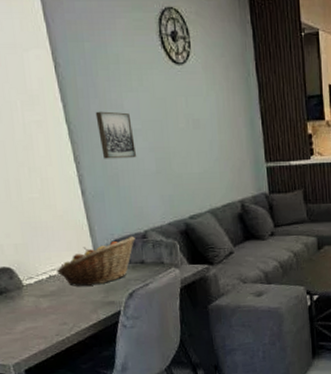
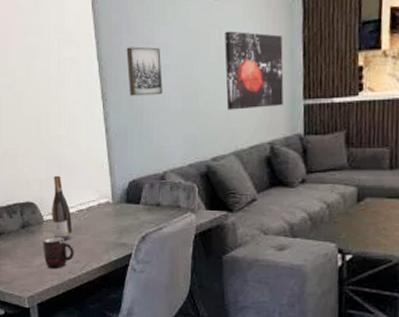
mug: none [24,300,61,334] -> present [43,236,74,269]
wine bottle: none [30,238,58,305] -> present [52,175,73,241]
fruit basket: present [57,235,135,287] -> none [75,176,153,227]
wall art: none [190,99,249,172] -> present [224,31,284,110]

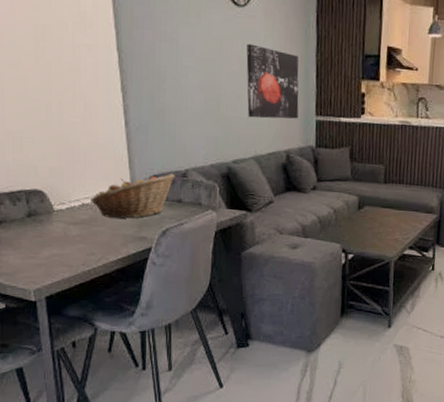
mug: present [43,236,74,269] -> none [53,227,89,261]
wine bottle: present [52,175,73,241] -> none [64,164,88,233]
fruit basket: none [75,176,153,227] -> present [91,173,175,219]
wall art: present [126,46,162,96] -> none [148,43,186,95]

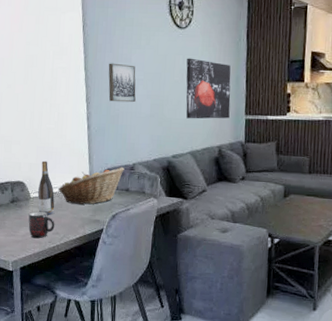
mug: none [53,227,89,261] -> present [28,211,55,239]
wine bottle: none [64,164,88,233] -> present [38,160,55,216]
wall art: none [148,43,186,95] -> present [108,63,136,103]

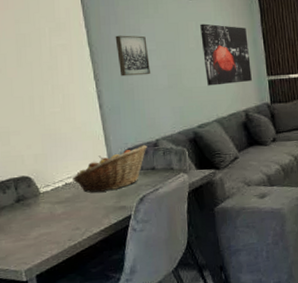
mug: present [28,211,55,239] -> none [40,206,74,239]
wine bottle: present [38,160,55,216] -> none [48,149,72,211]

